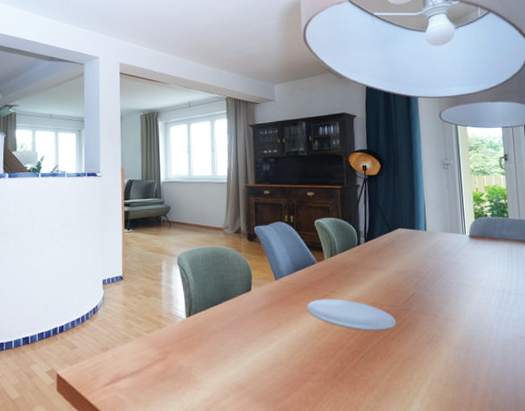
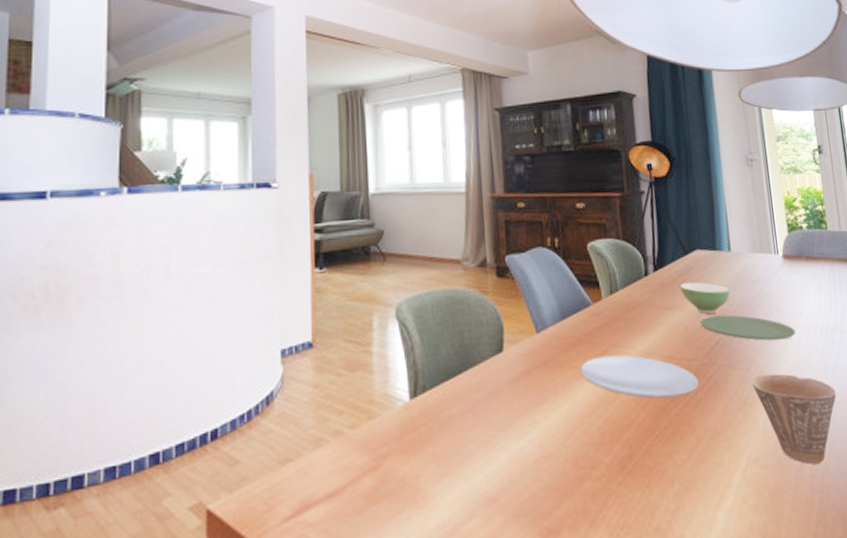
bowl: none [384,251,426,275] -> present [679,282,731,315]
plate: none [399,276,477,296] -> present [700,315,796,341]
cup: none [438,320,508,387] -> present [751,373,836,465]

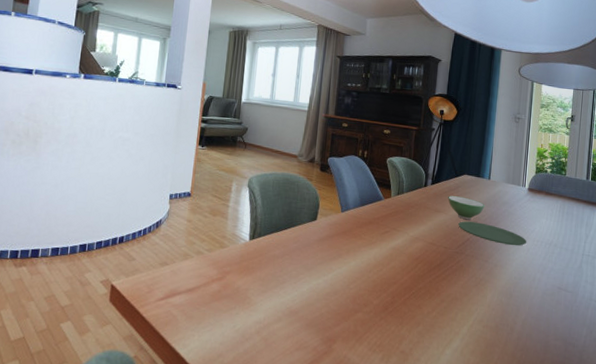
plate: present [580,354,699,399] -> none [368,234,450,271]
cup: present [751,373,836,465] -> none [487,266,548,332]

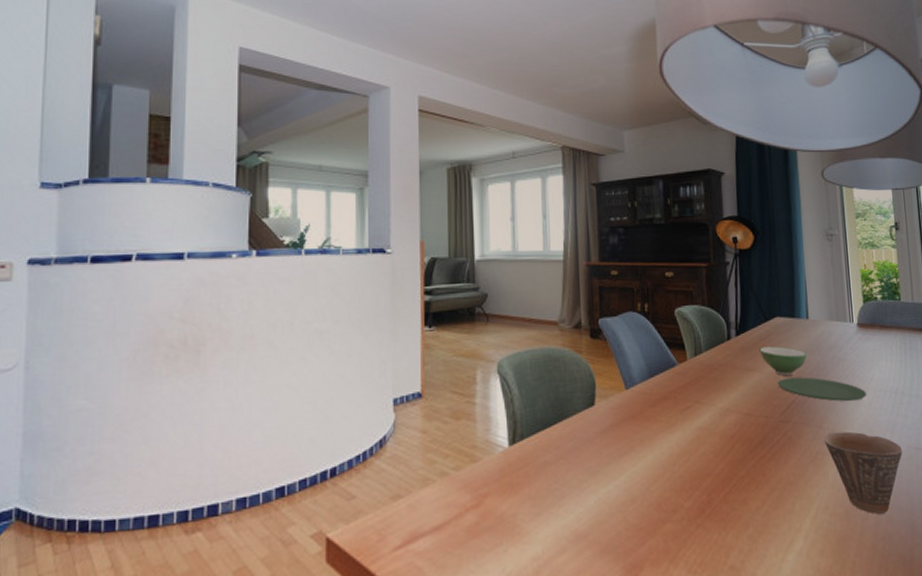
cup: none [487,266,548,332] -> present [823,431,902,514]

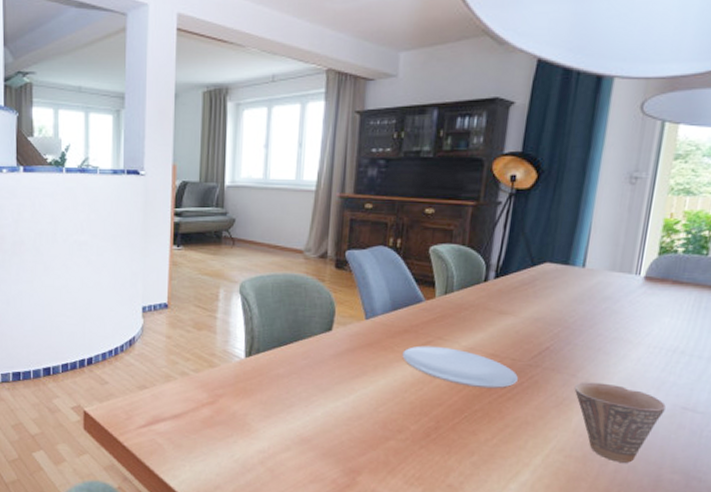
plate: none [665,411,775,452] -> present [402,345,519,389]
bowl: present [759,346,808,377] -> none [518,292,576,323]
plate: present [778,377,867,401] -> none [533,324,638,354]

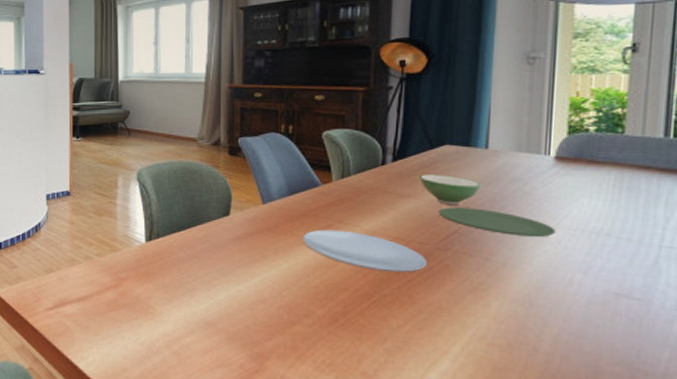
bowl: none [518,292,576,323] -> present [419,175,482,206]
plate: none [533,324,638,354] -> present [439,207,557,237]
cup: present [574,382,666,463] -> none [489,266,596,353]

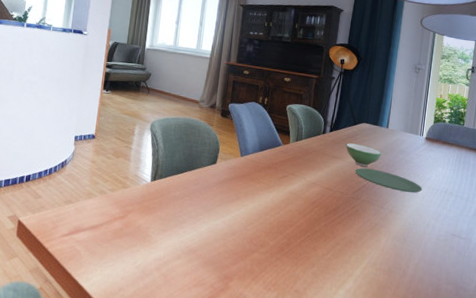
plate: present [303,229,428,273] -> none [265,179,346,215]

